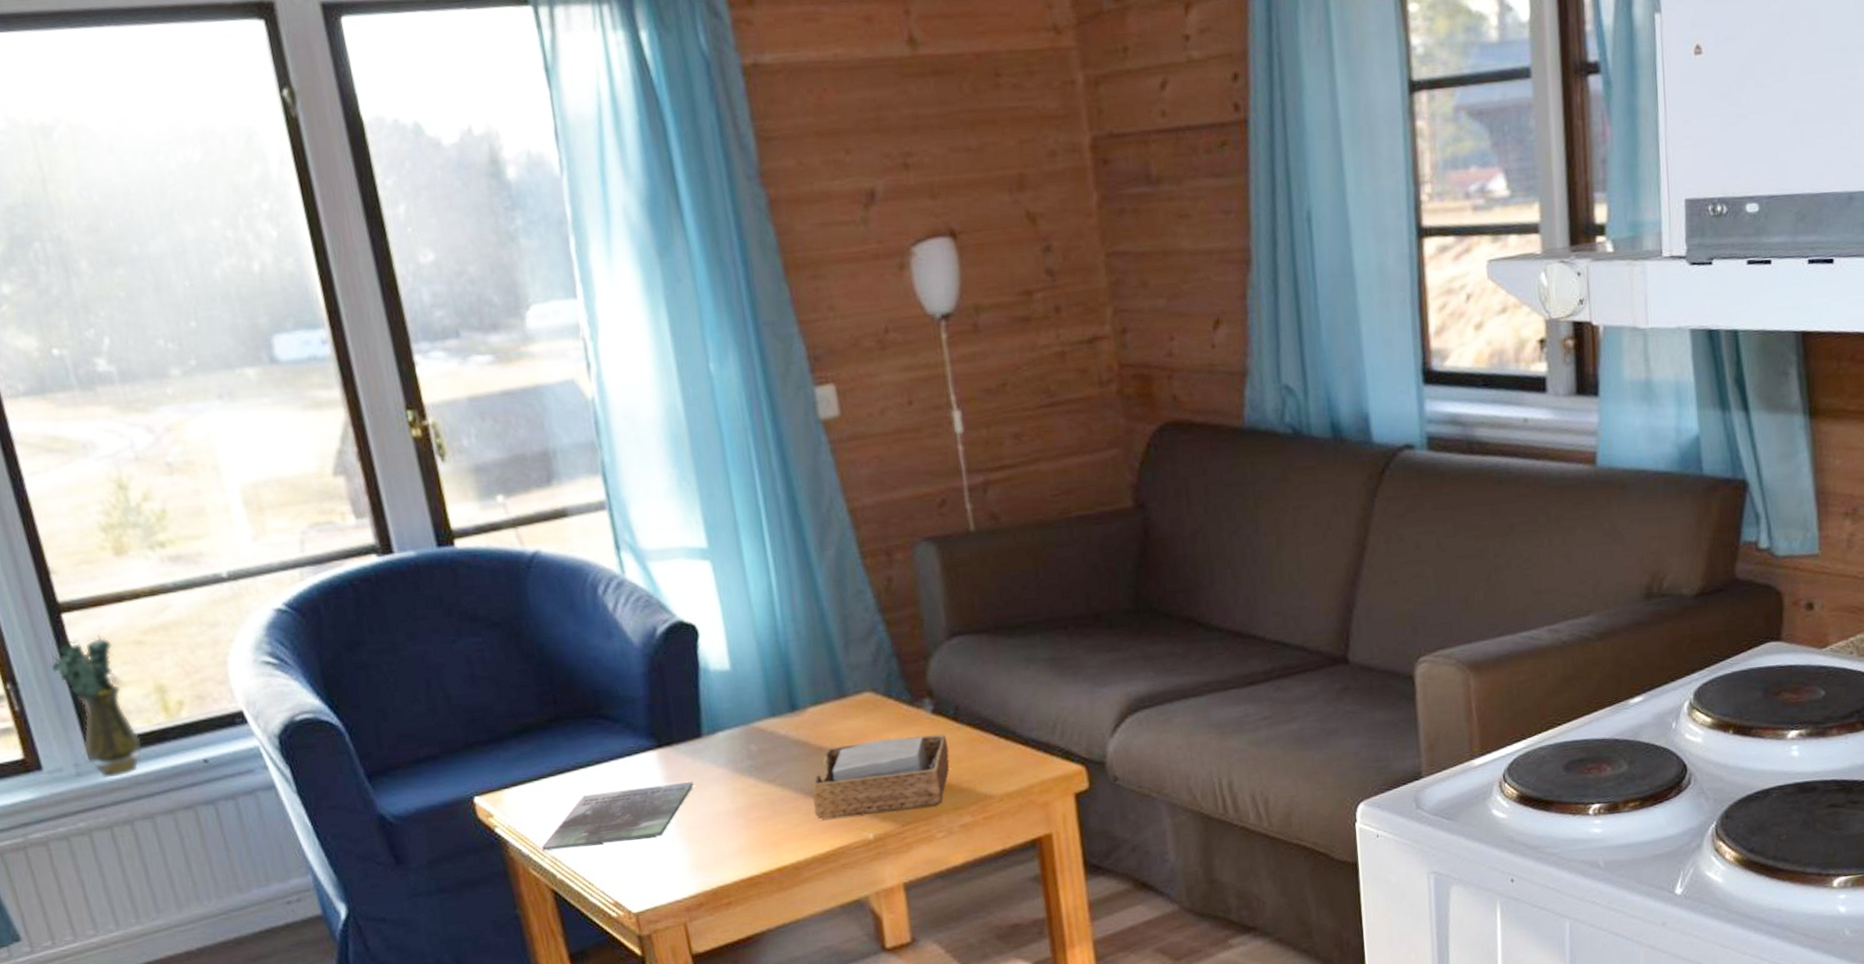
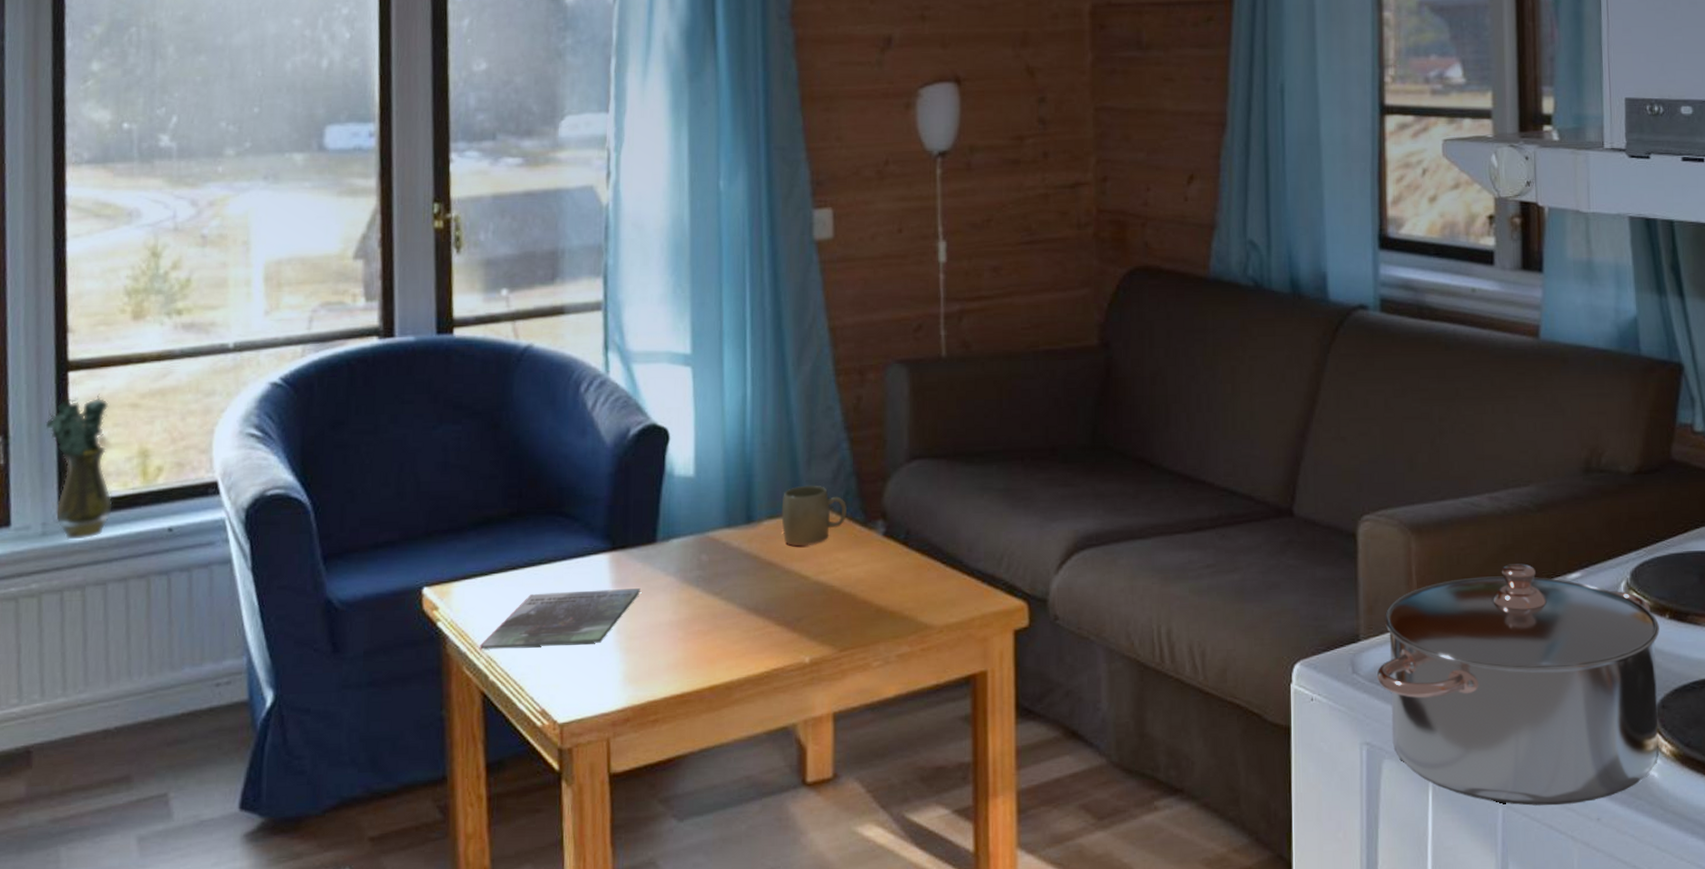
napkin holder: present [812,734,949,819] -> none [755,557,896,638]
mug: none [823,669,892,731] -> present [781,485,847,547]
cooking pot: none [1441,692,1723,917] -> present [1376,563,1660,806]

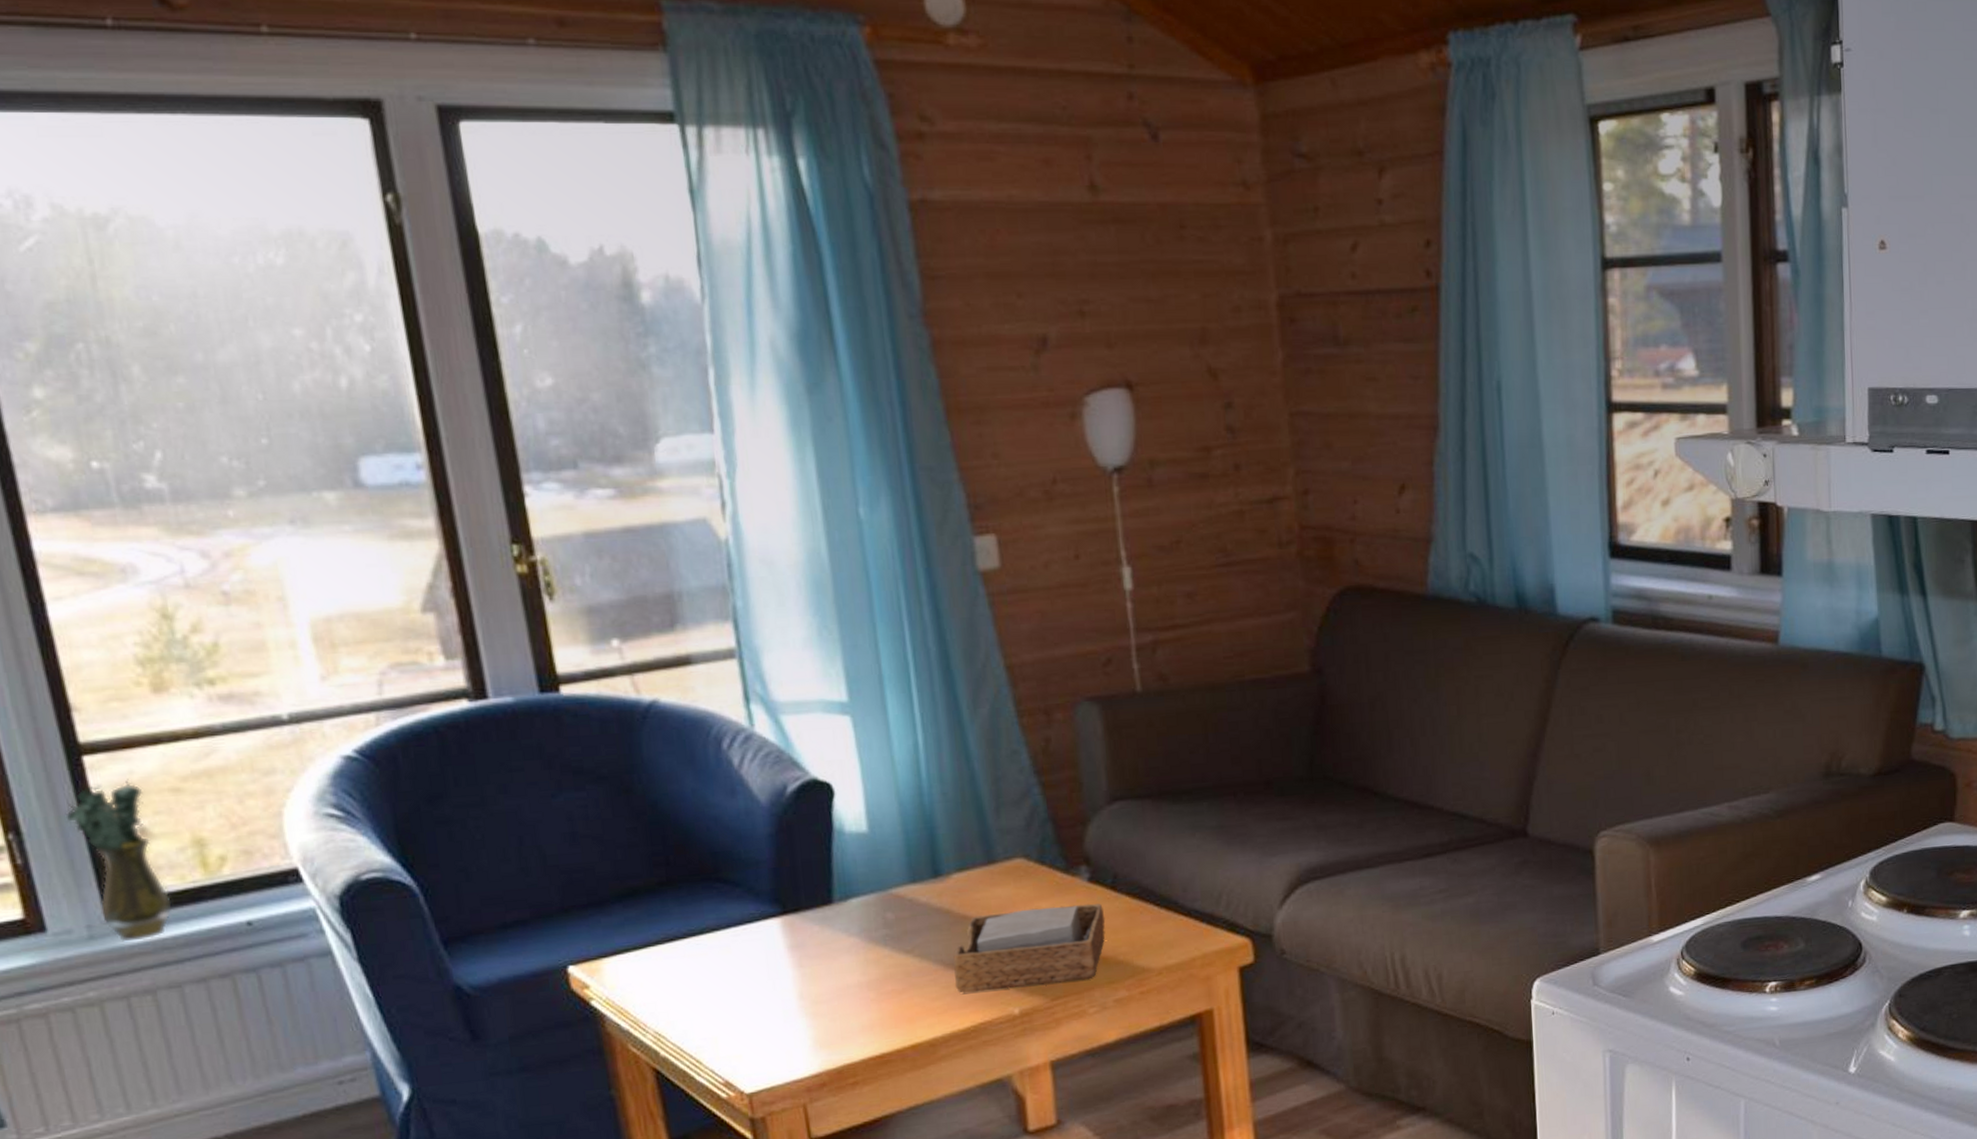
magazine: present [480,588,641,650] -> none [644,952,822,1026]
napkin holder: none [755,557,896,638] -> present [953,903,1106,993]
mug: present [781,485,847,547] -> none [970,833,1045,899]
cooking pot: present [1376,563,1660,806] -> none [1618,869,1897,1097]

